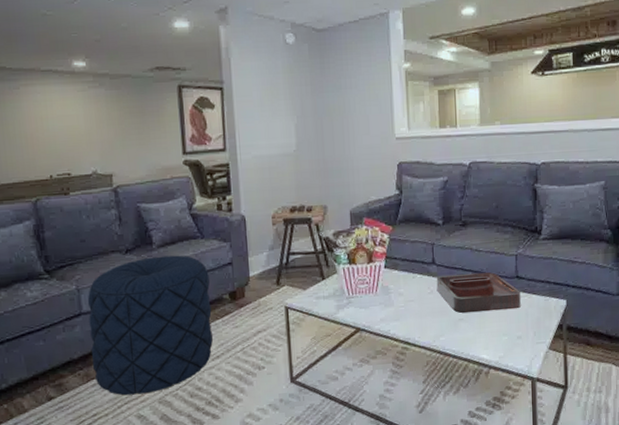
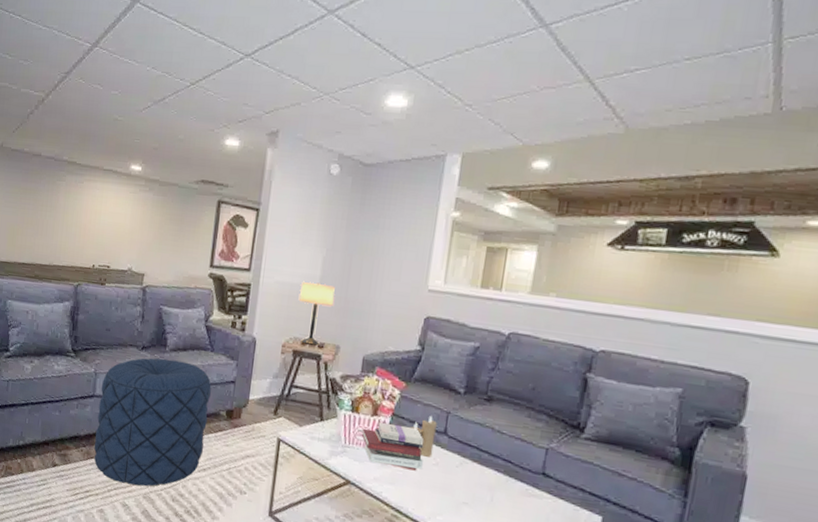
table lamp: none [279,150,313,211] -> present [299,282,335,346]
books: none [361,264,421,306] -> present [362,421,424,471]
candle: none [403,251,427,288] -> present [410,416,437,457]
decorative tray: present [436,271,521,313] -> none [443,448,544,510]

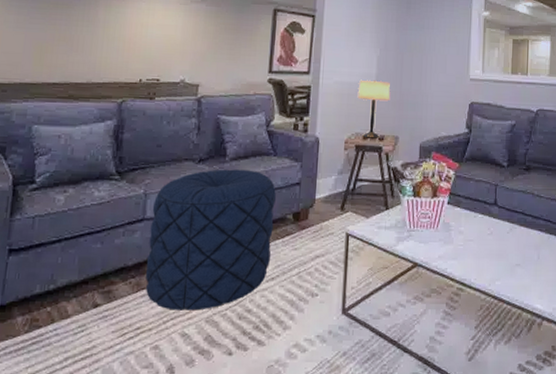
books: present [362,421,424,471] -> none [424,202,480,243]
candle: present [410,416,437,457] -> none [466,191,488,228]

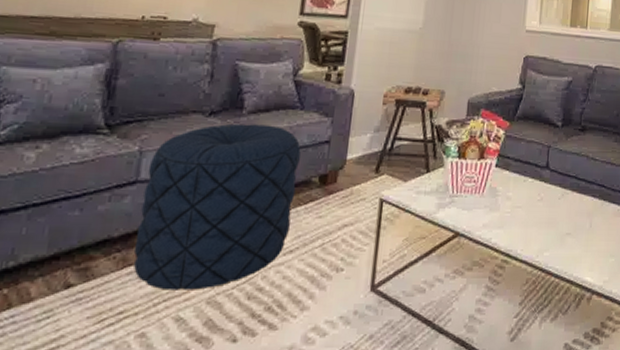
table lamp: present [358,80,390,139] -> none [402,27,438,93]

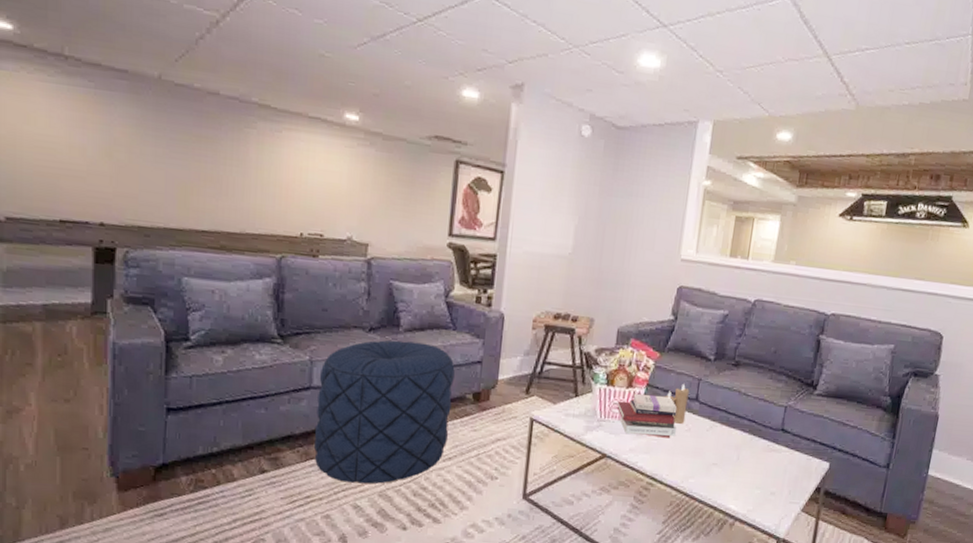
books: none [469,164,530,210] -> present [617,393,677,438]
candle: none [516,152,540,194] -> present [664,384,689,424]

